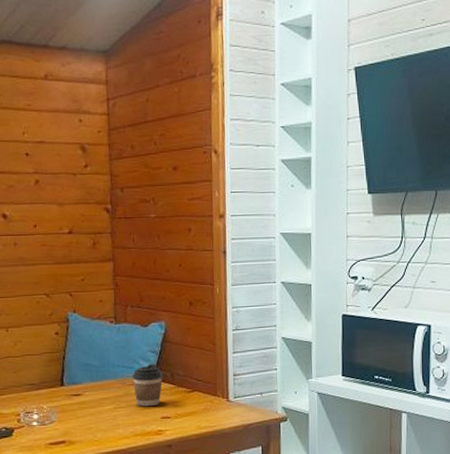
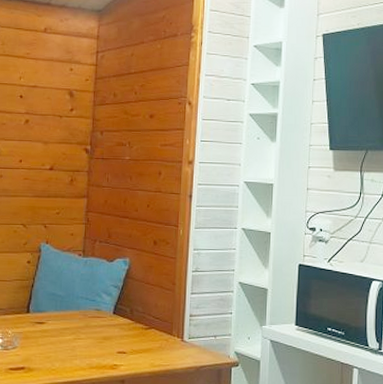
coffee cup: present [132,364,163,407] -> none [94,298,123,340]

